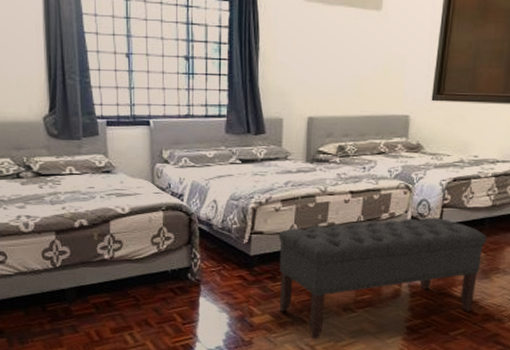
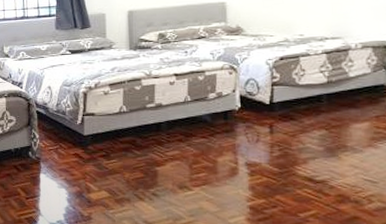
bench: present [278,217,488,340] -> none [109,95,328,217]

